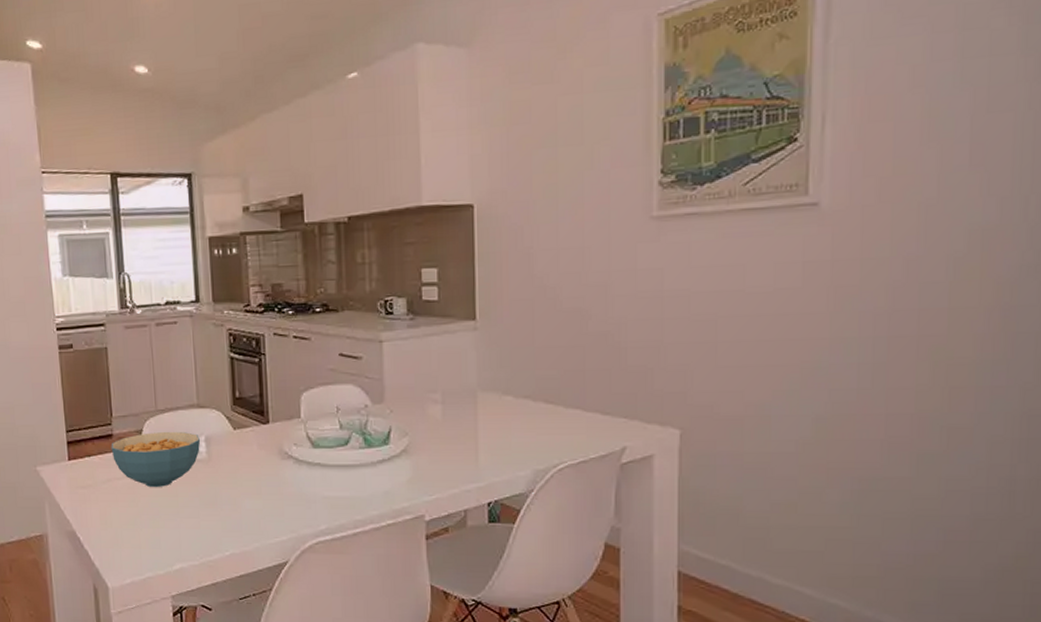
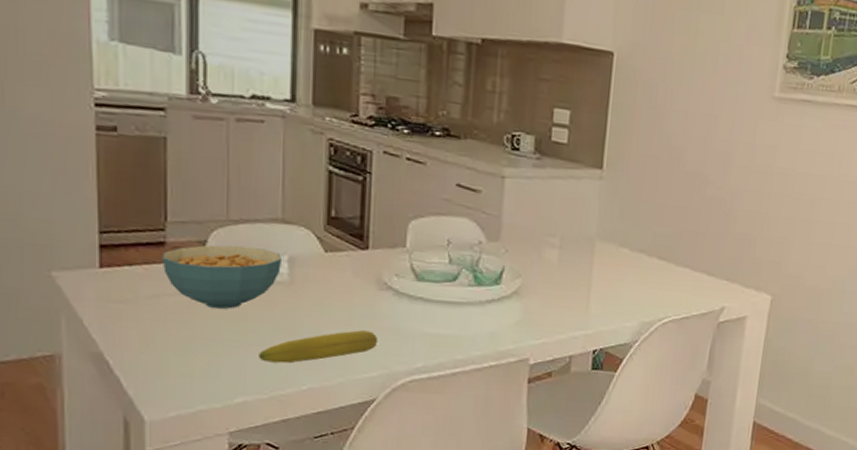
fruit: none [189,498,285,532] -> present [259,330,379,364]

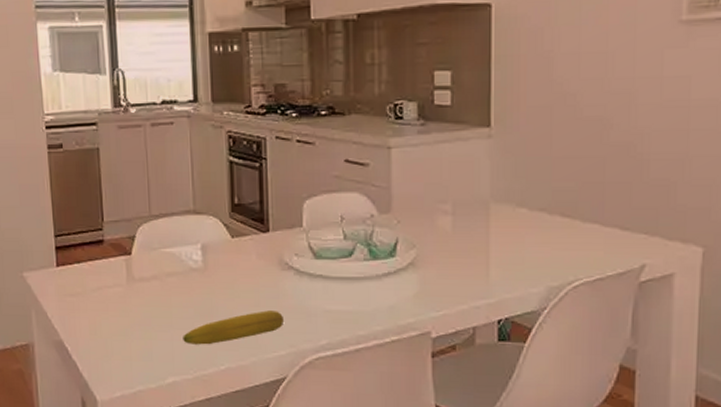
cereal bowl: present [162,245,283,309] -> none [101,238,197,296]

